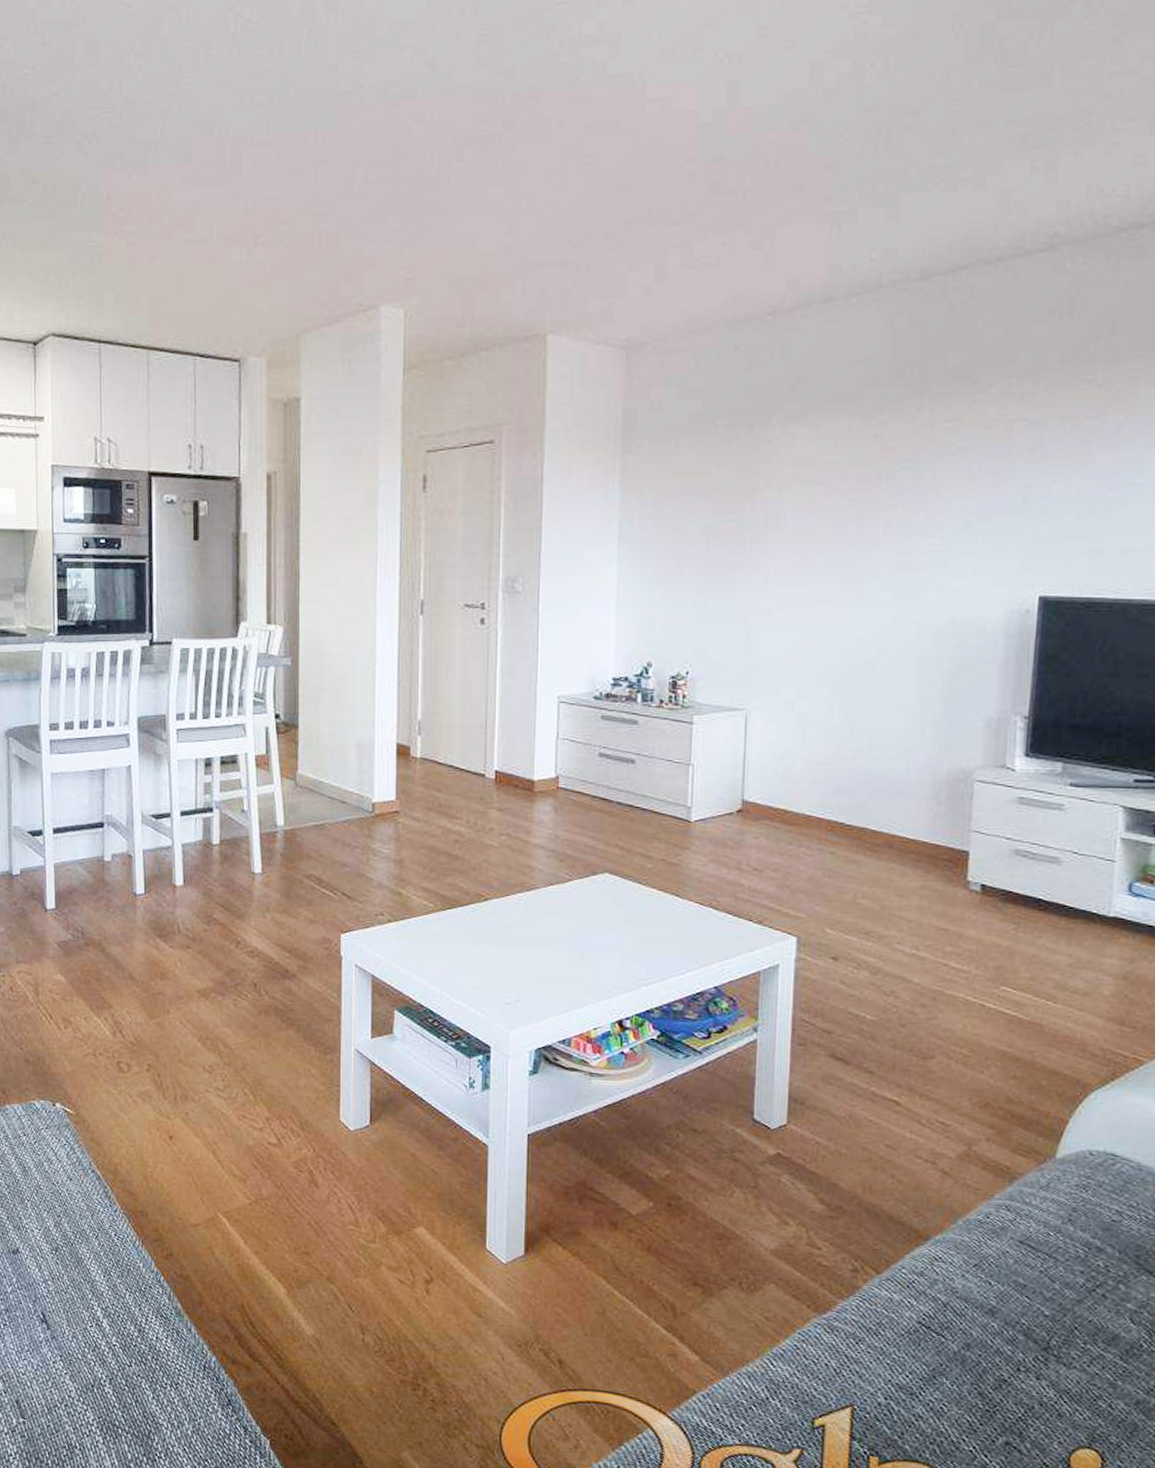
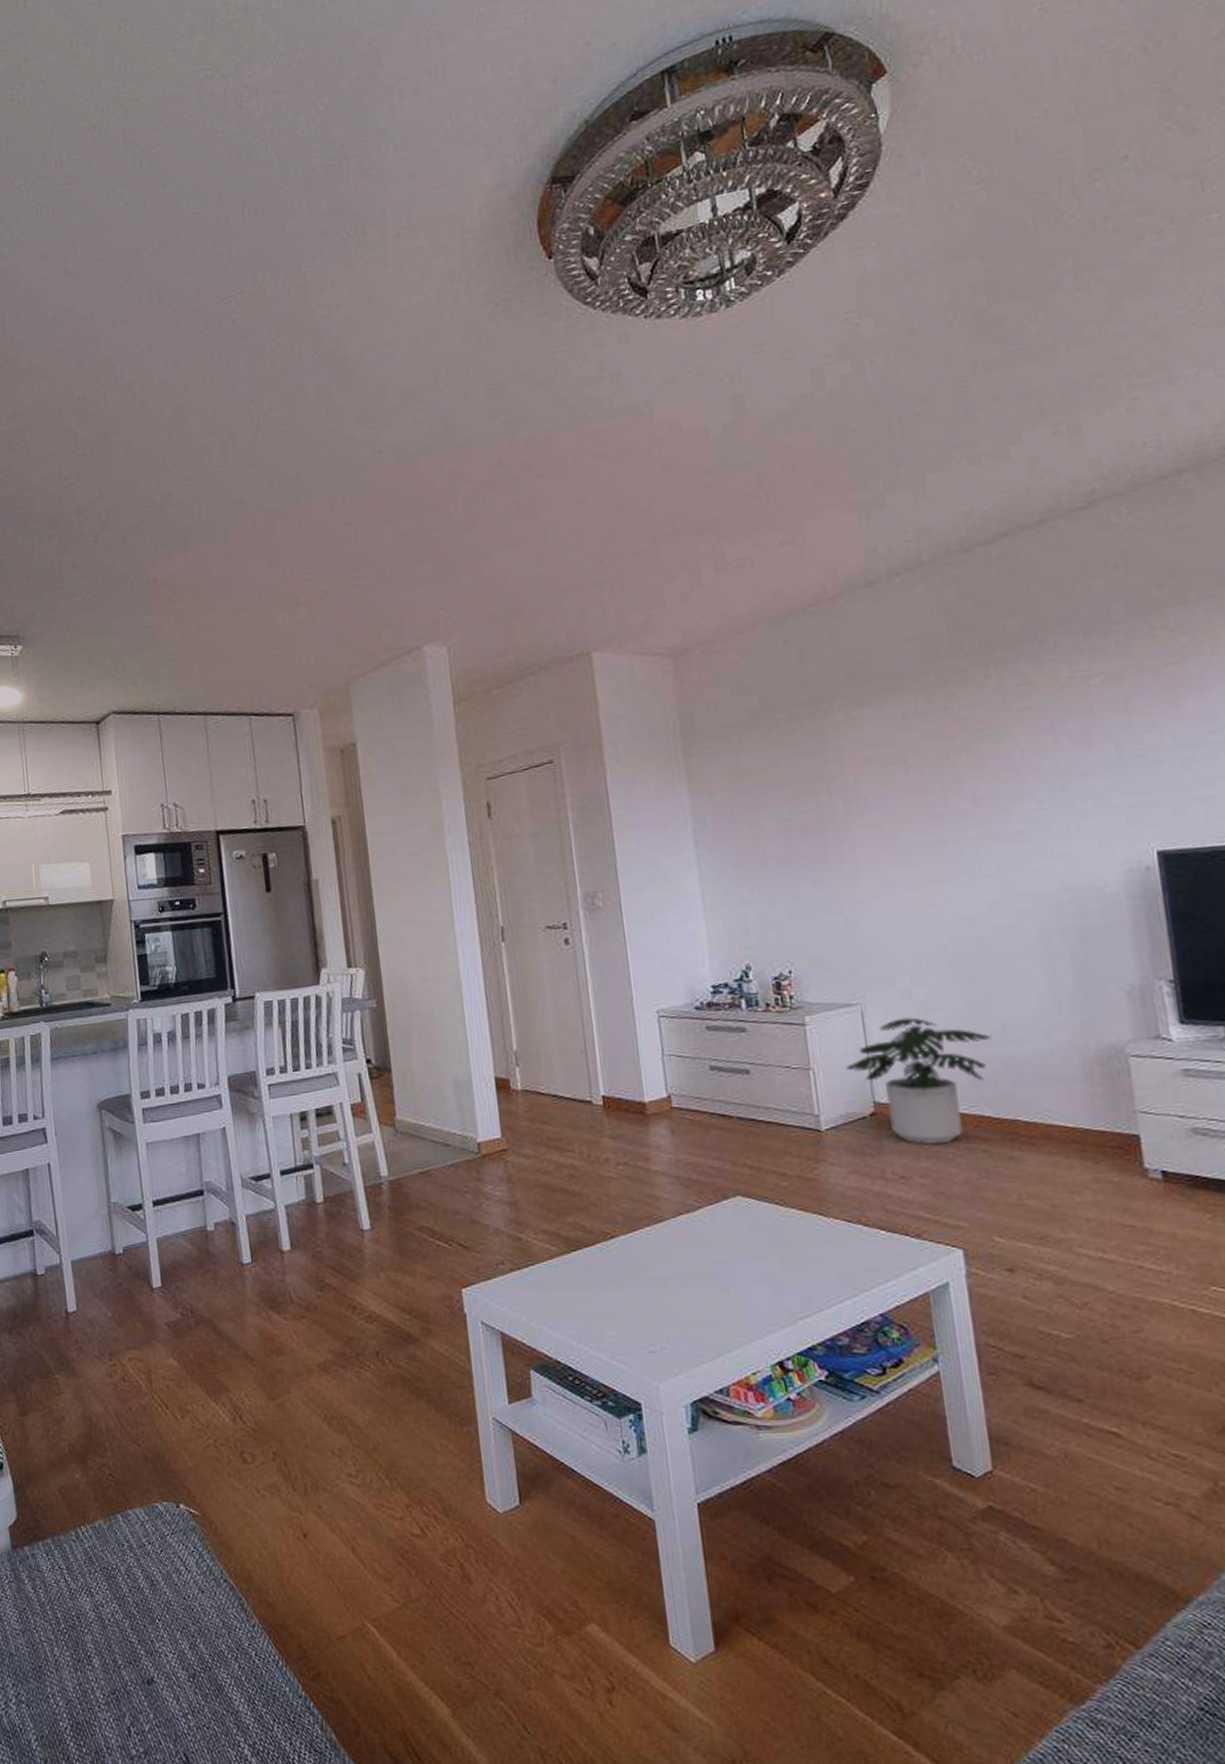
potted plant: none [723,726,858,842] -> present [846,1017,992,1144]

